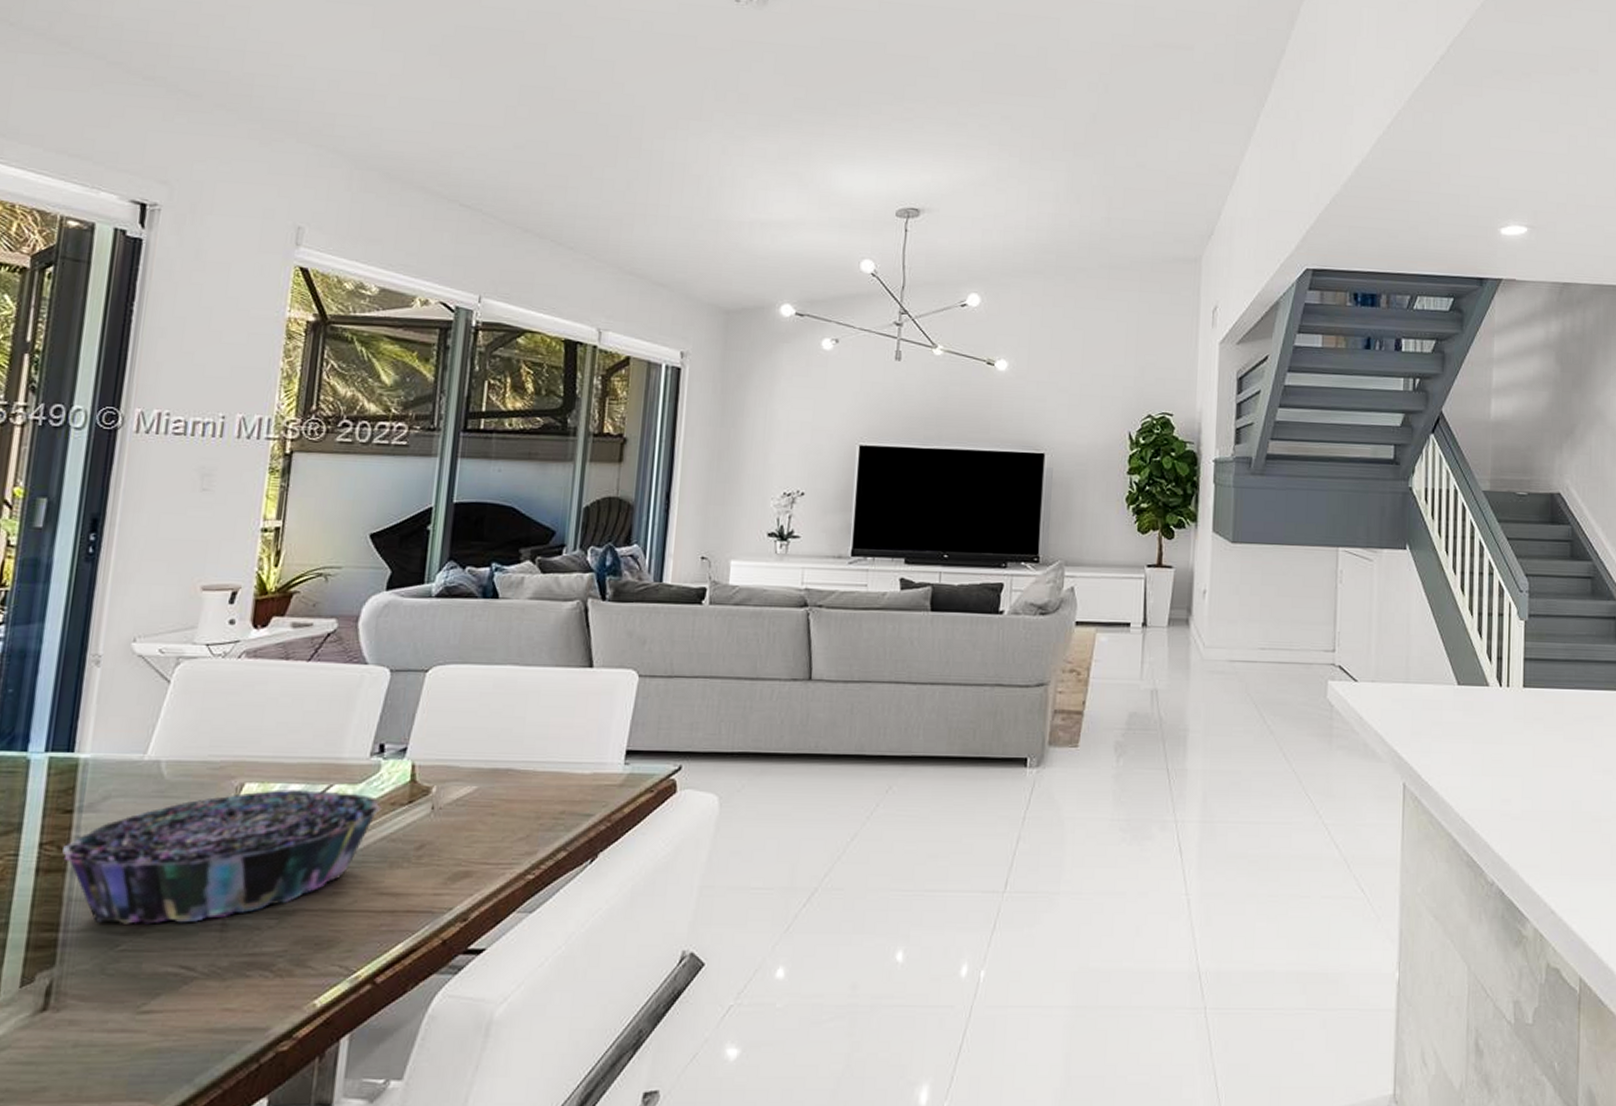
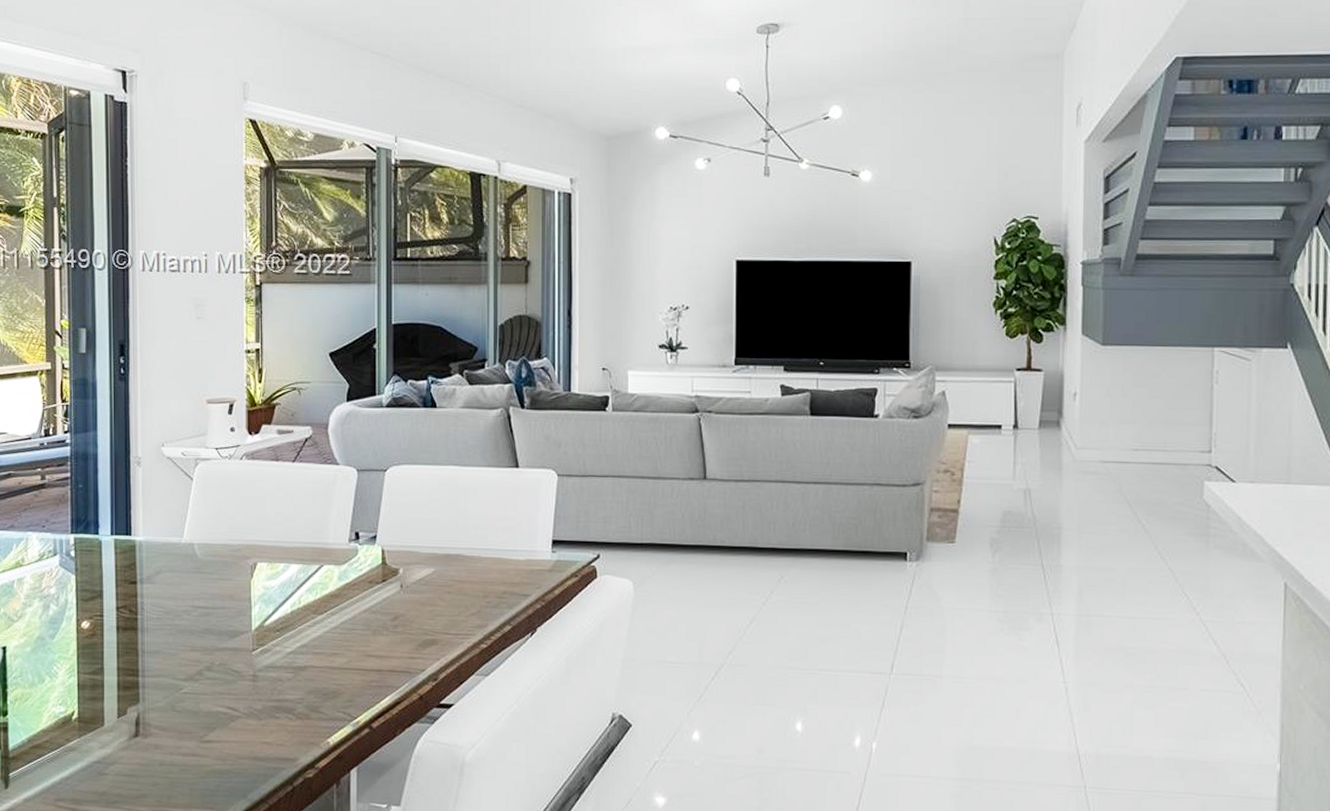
decorative bowl: present [62,789,382,924] -> none [133,568,362,674]

